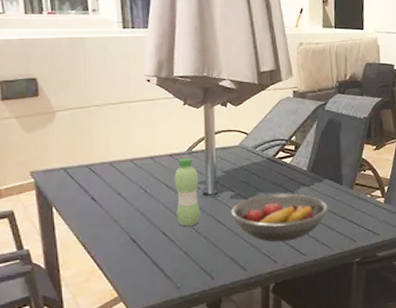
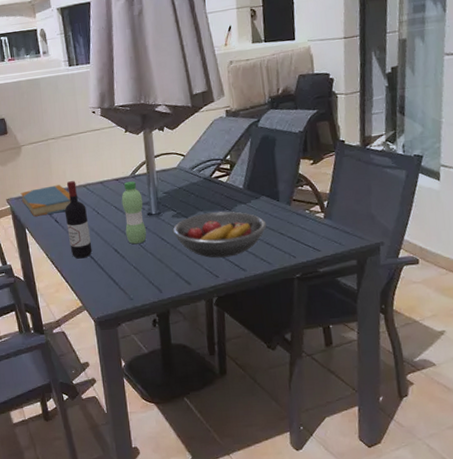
book: none [49,158,114,193] -> present [20,185,71,217]
wine bottle: none [104,154,135,243] -> present [64,181,93,259]

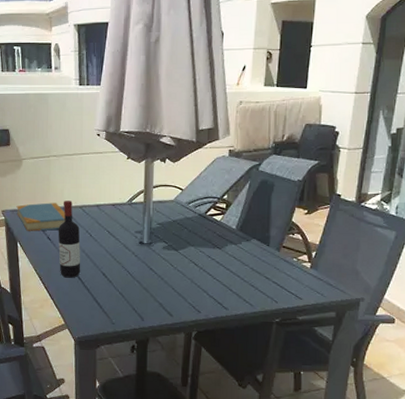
water bottle: present [121,181,147,245] -> none [115,208,136,271]
fruit bowl: present [172,211,267,258] -> none [161,249,254,294]

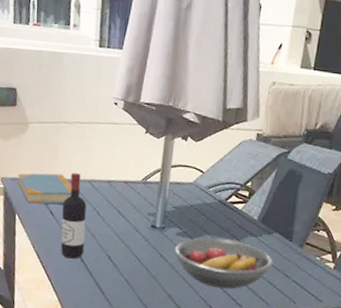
fruit bowl: none [161,249,254,294] -> present [174,237,274,289]

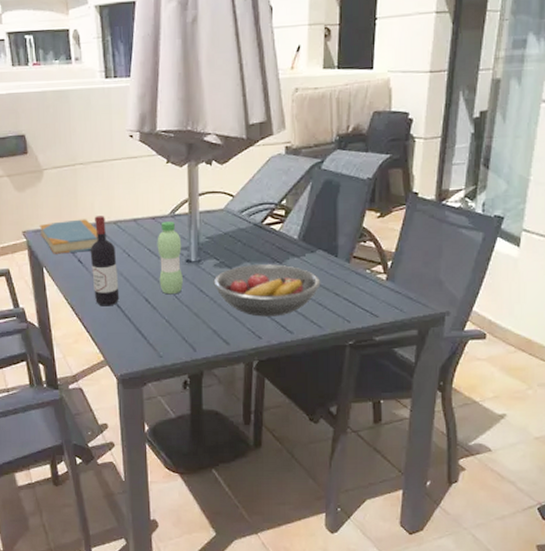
water bottle: none [123,187,150,256] -> present [157,221,183,295]

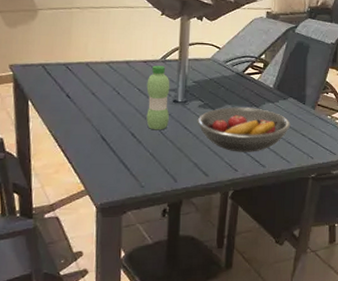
book: present [39,219,98,254] -> none [28,57,89,89]
wine bottle: present [90,216,120,307] -> none [79,56,106,139]

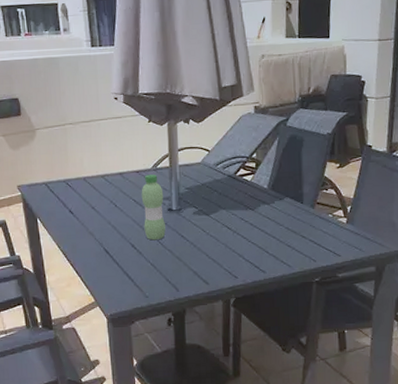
fruit bowl: present [197,107,291,152] -> none [193,211,289,259]

